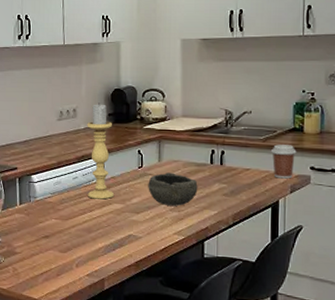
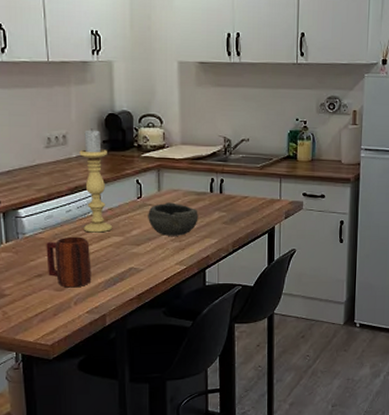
mug: none [53,202,93,251] -> present [46,236,92,288]
coffee cup: present [270,144,297,179] -> none [267,172,291,205]

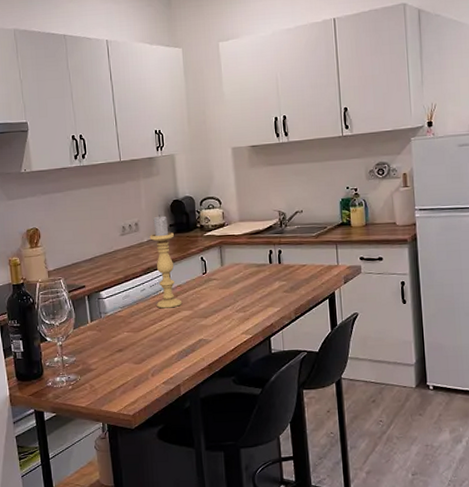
mug: present [46,236,92,288] -> none [125,312,166,361]
bowl: present [148,202,198,236] -> none [213,275,260,307]

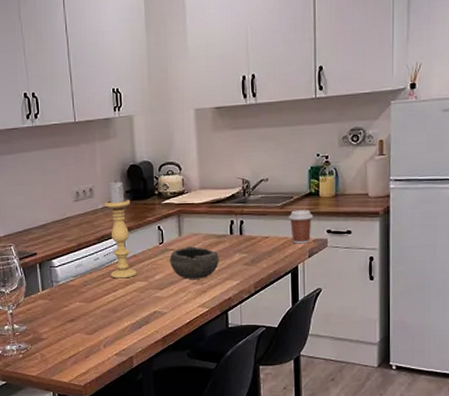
bowl: none [213,275,260,307] -> present [170,246,219,279]
coffee cup: none [323,239,347,271] -> present [288,210,313,244]

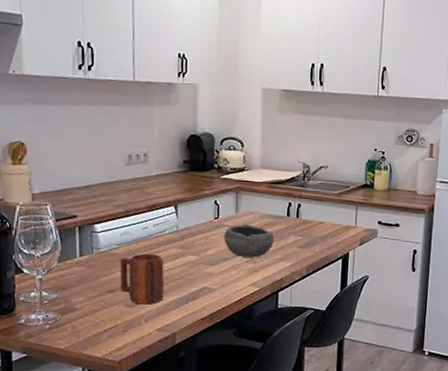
mug: none [77,283,119,331] -> present [120,253,165,305]
candle holder: present [104,180,137,279] -> none [158,148,189,251]
coffee cup: present [288,210,313,244] -> none [343,199,367,232]

